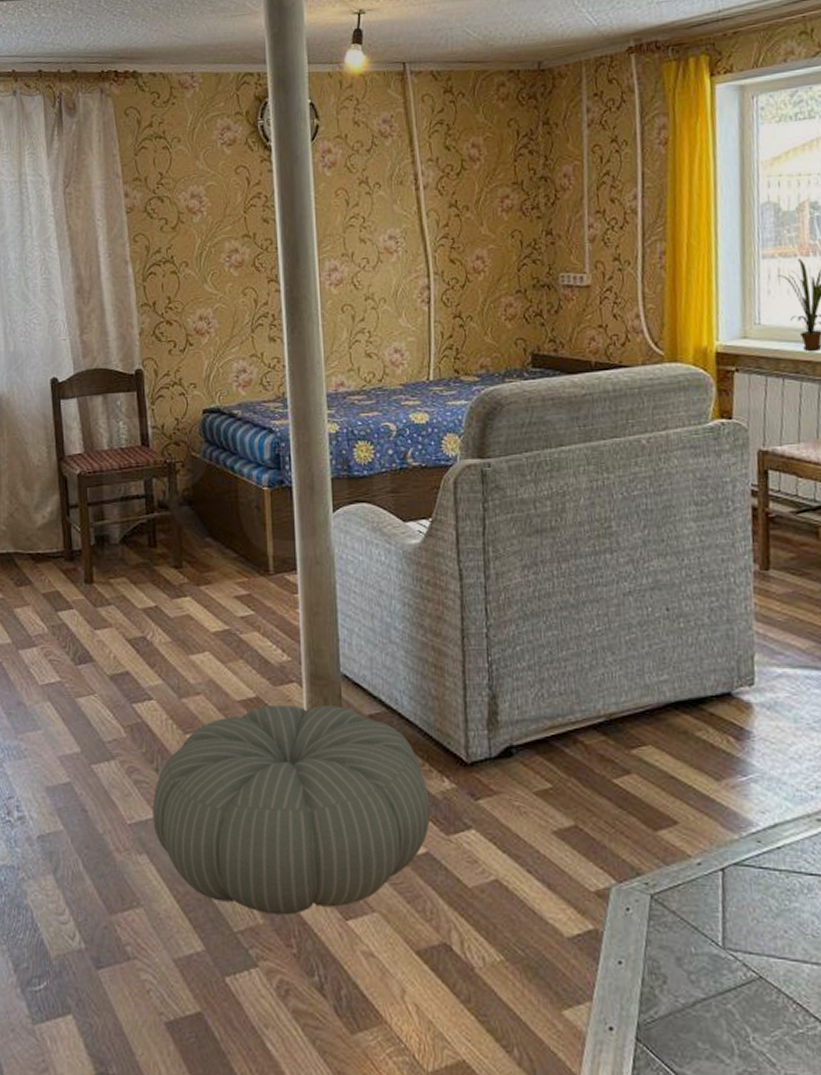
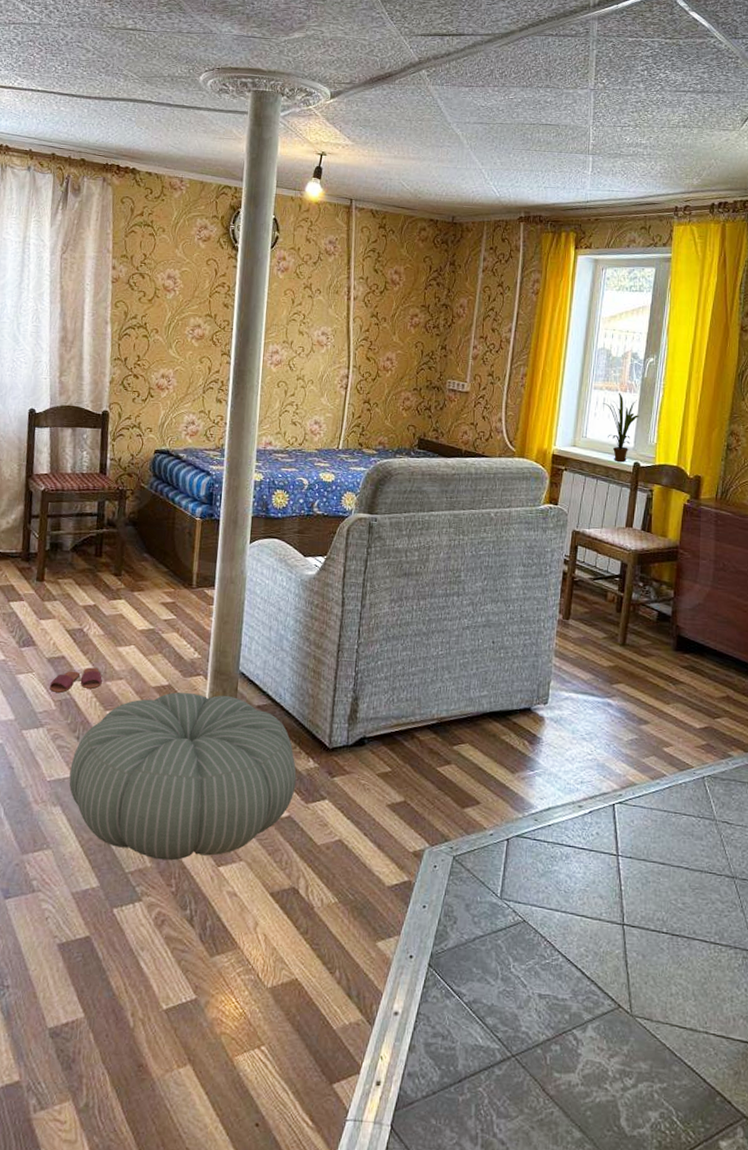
slippers: none [115,682,176,716] -> present [49,667,102,693]

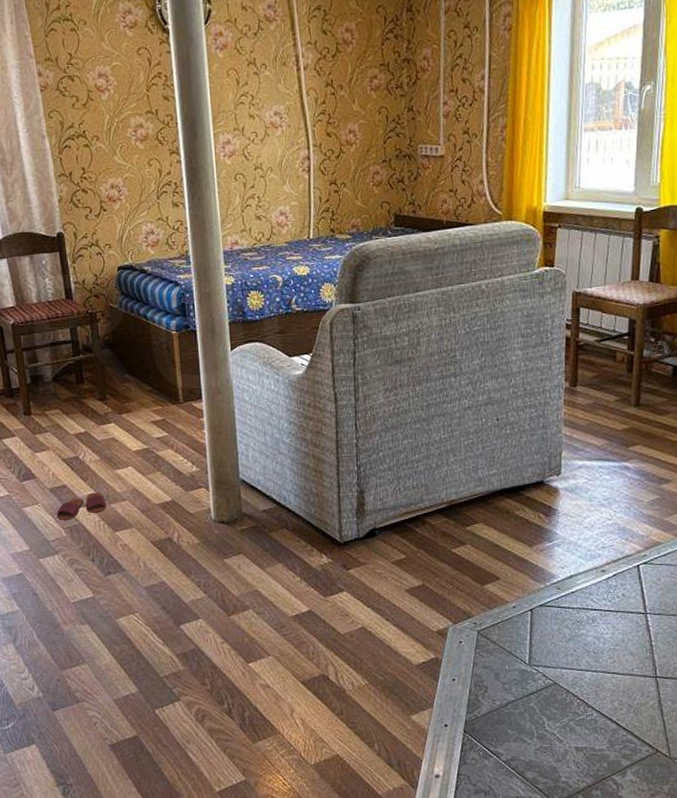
pouf: present [69,692,297,861] -> none [91,504,312,663]
house plant: present [602,393,639,462] -> none [595,131,638,210]

